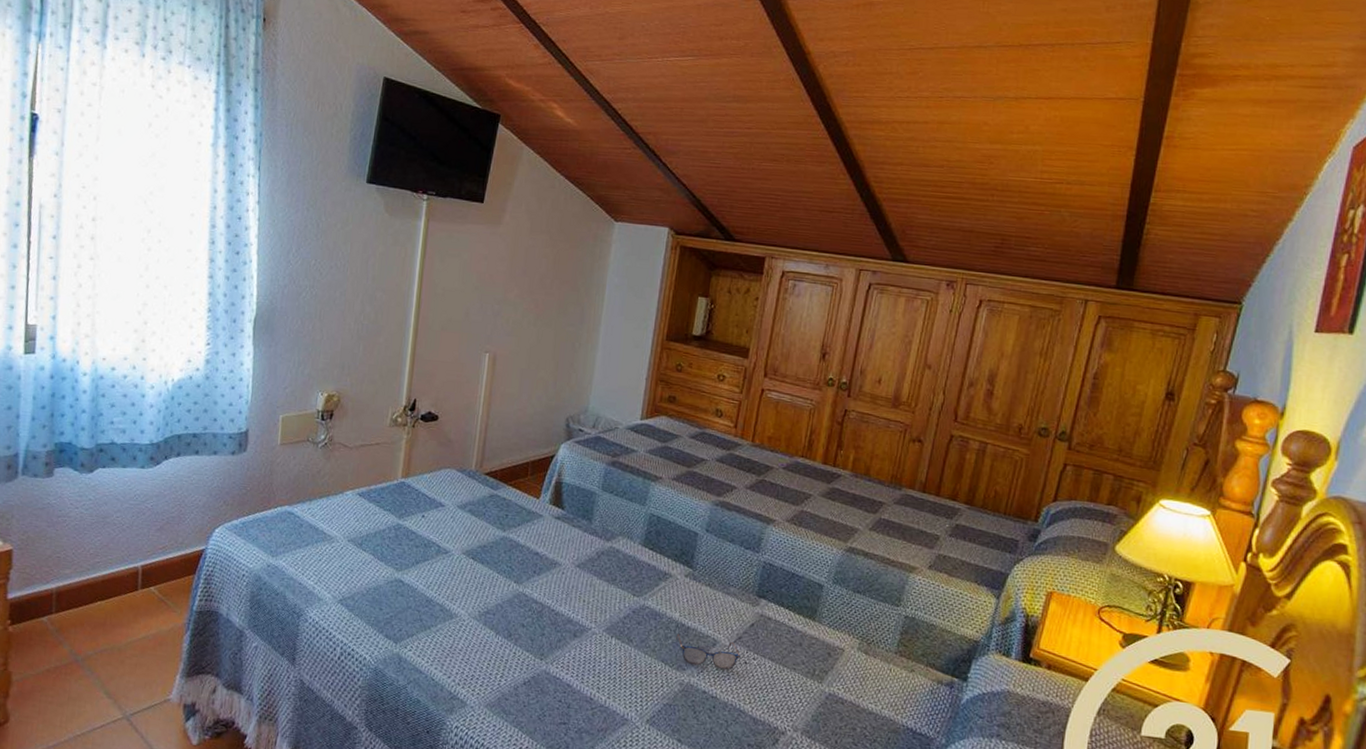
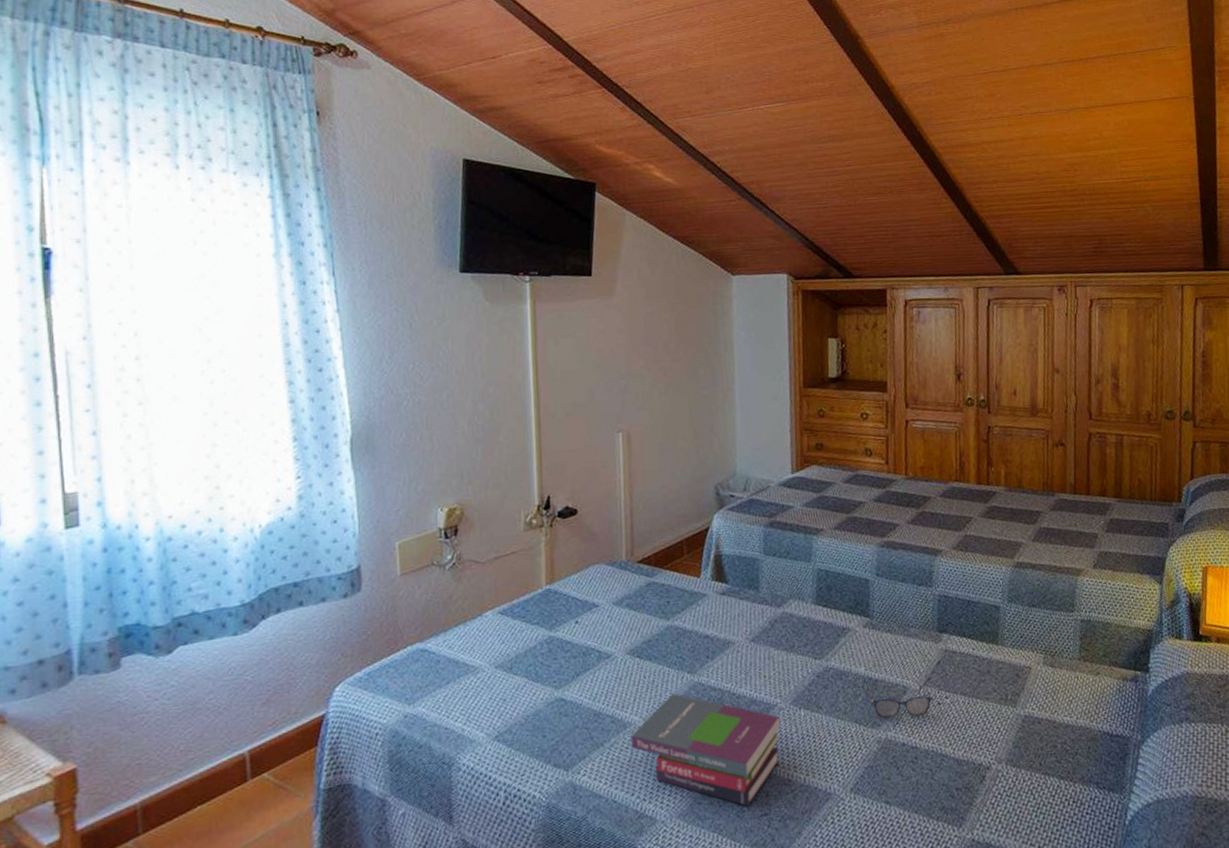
books: none [454,598,591,713] -> present [630,694,780,807]

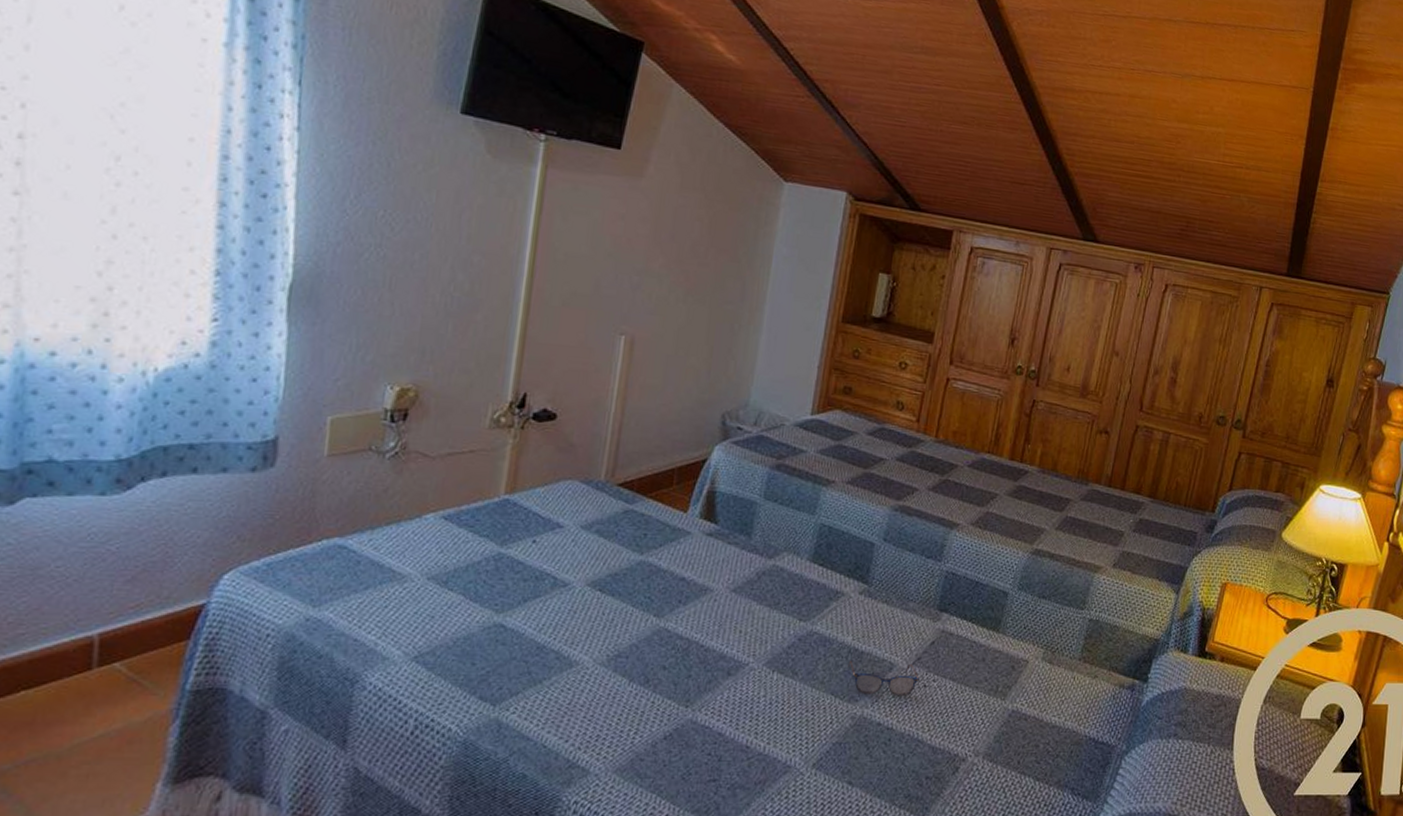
books: present [630,694,780,807] -> none [574,637,749,770]

